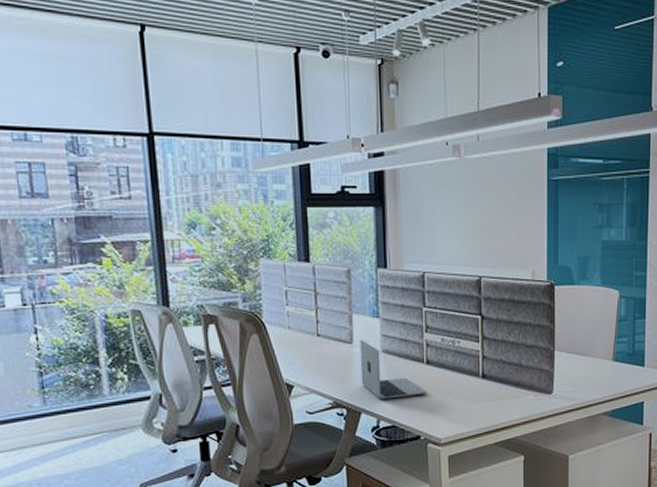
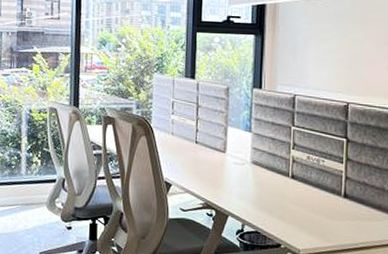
laptop: present [360,339,428,400] -> none [230,150,291,207]

